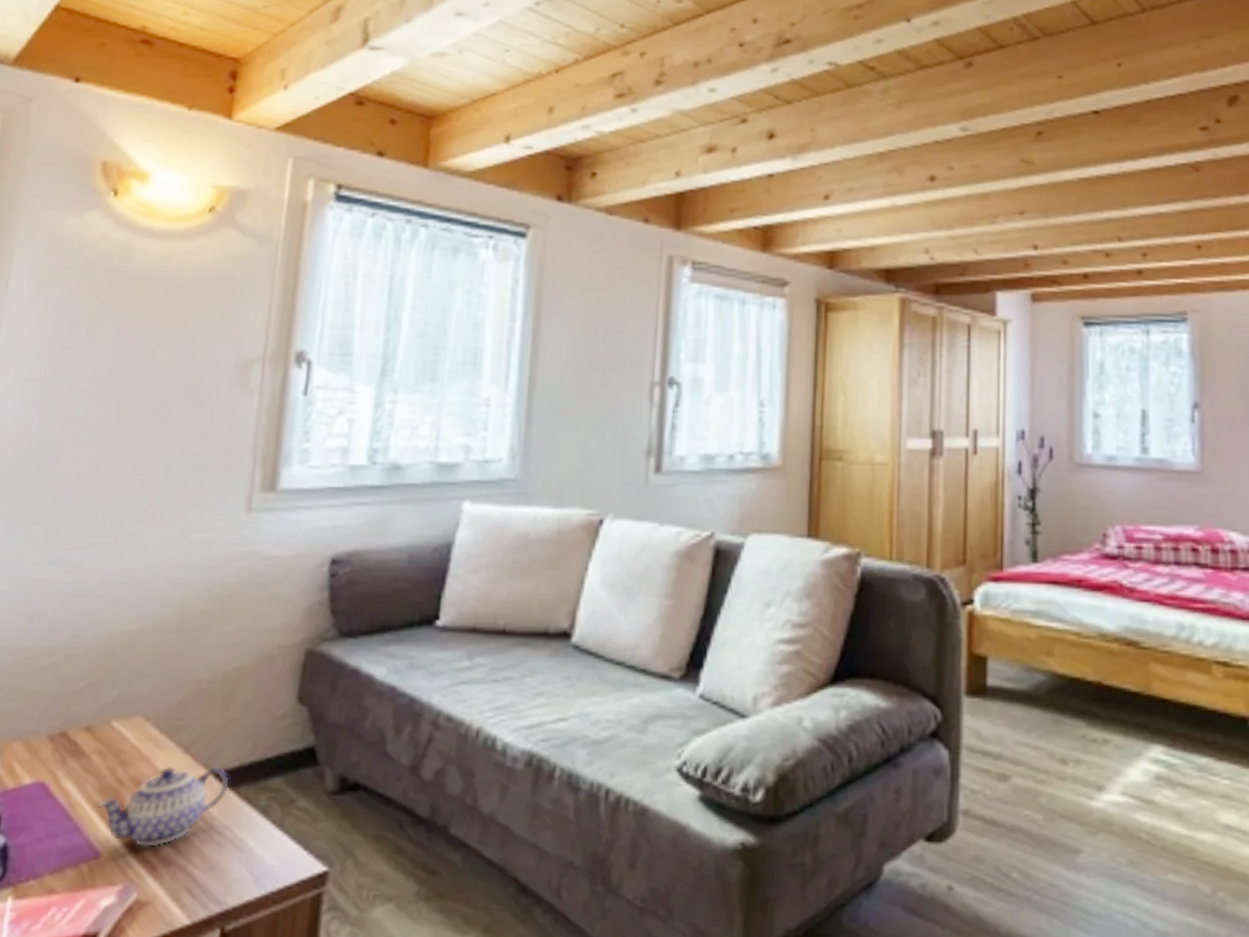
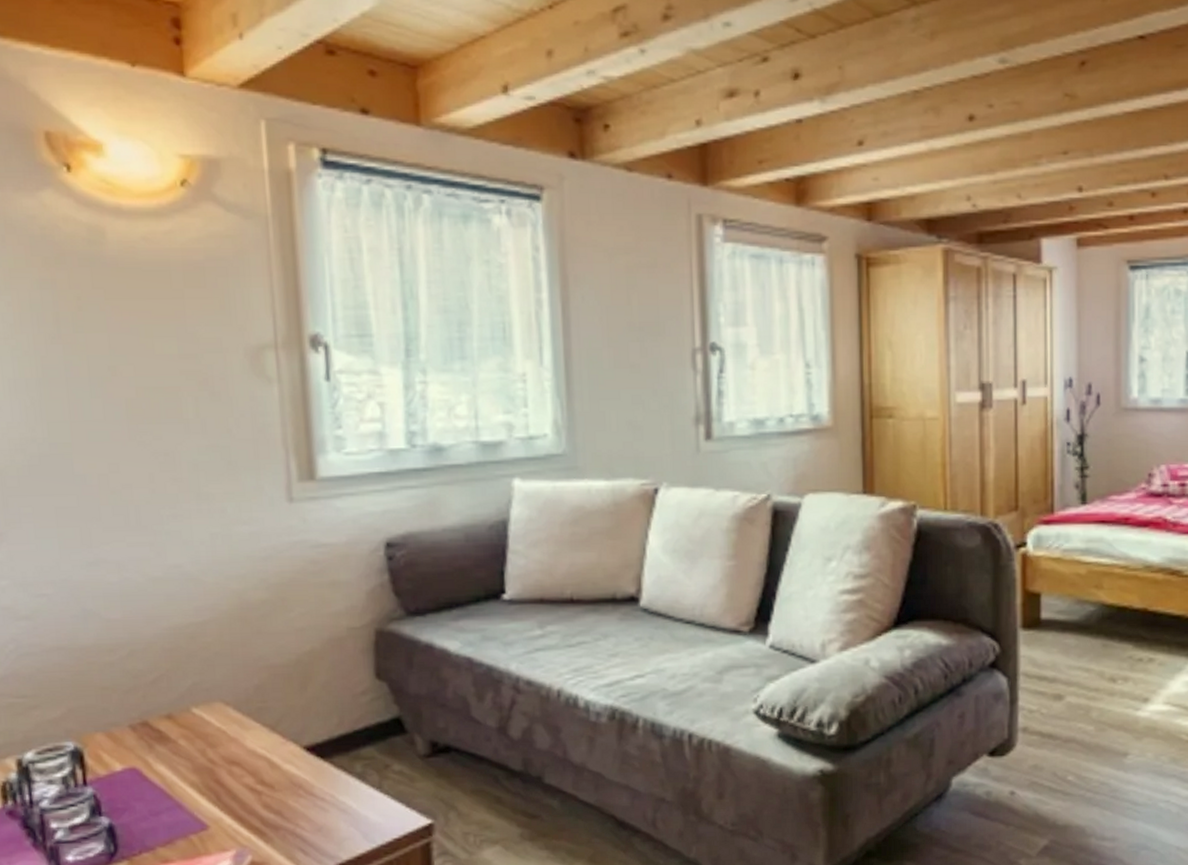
teapot: present [97,766,230,847] -> none [194,741,322,816]

